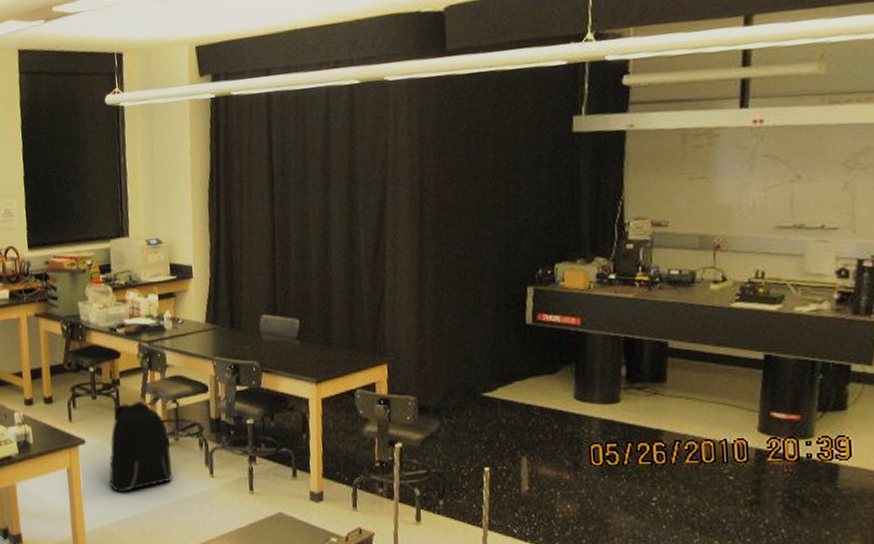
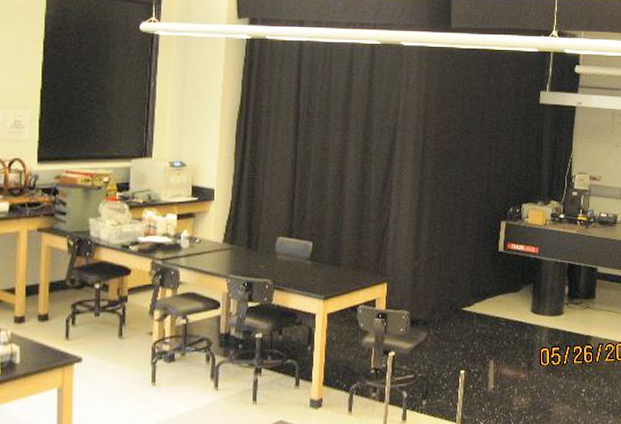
backpack: present [108,401,172,493] -> none [104,318,176,411]

